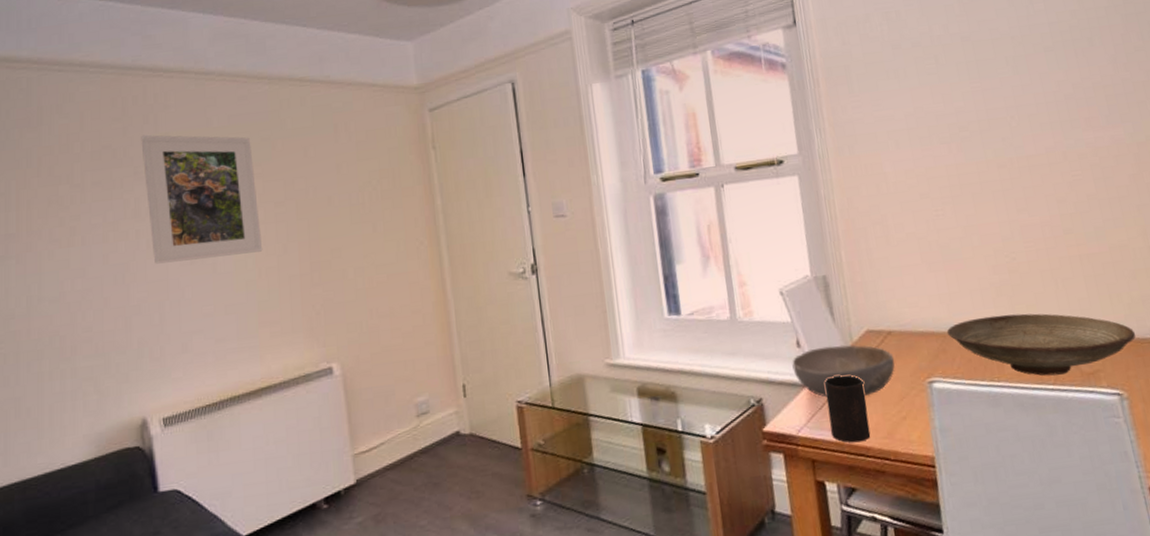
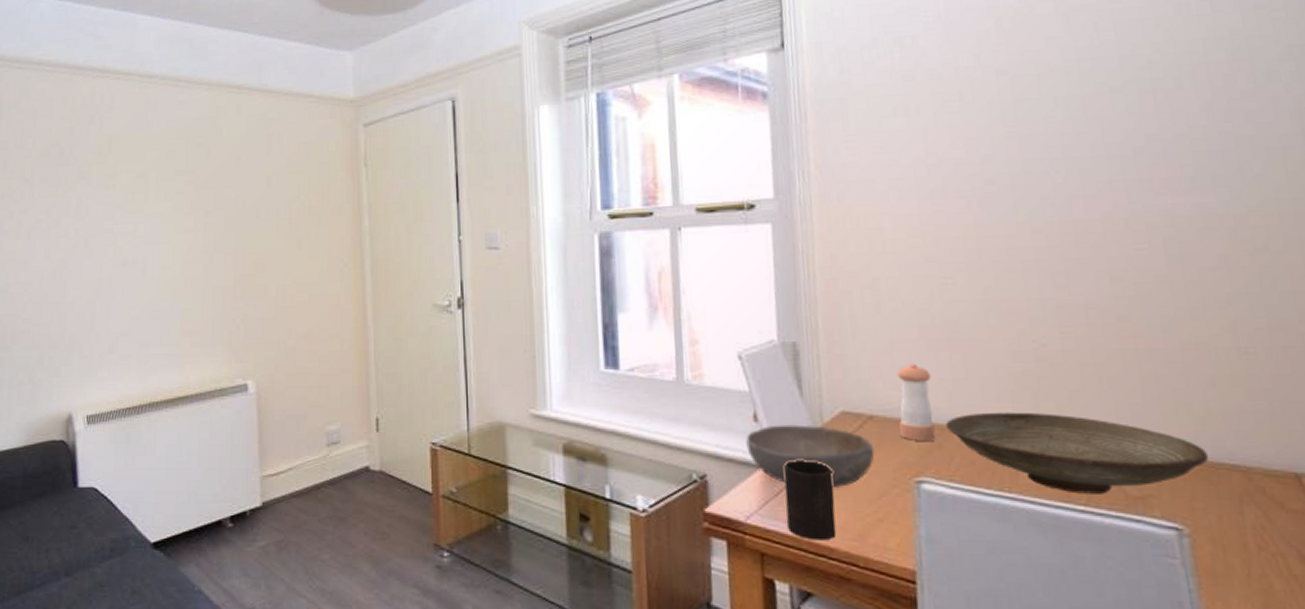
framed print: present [141,134,263,264] -> none [86,135,190,263]
pepper shaker: none [907,284,941,349] -> present [897,363,936,442]

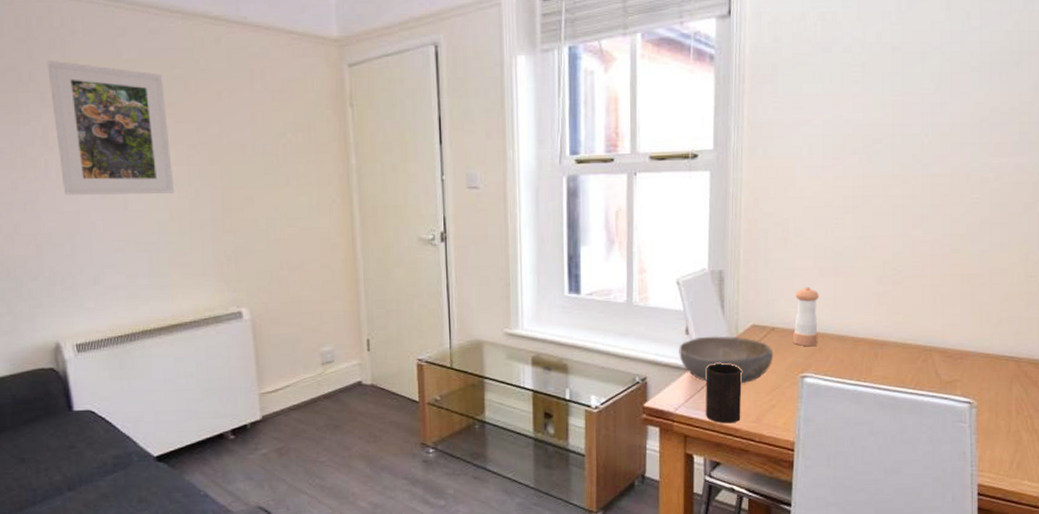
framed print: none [86,135,190,263] -> present [47,60,175,195]
decorative bowl: present [945,412,1209,494] -> none [825,322,997,381]

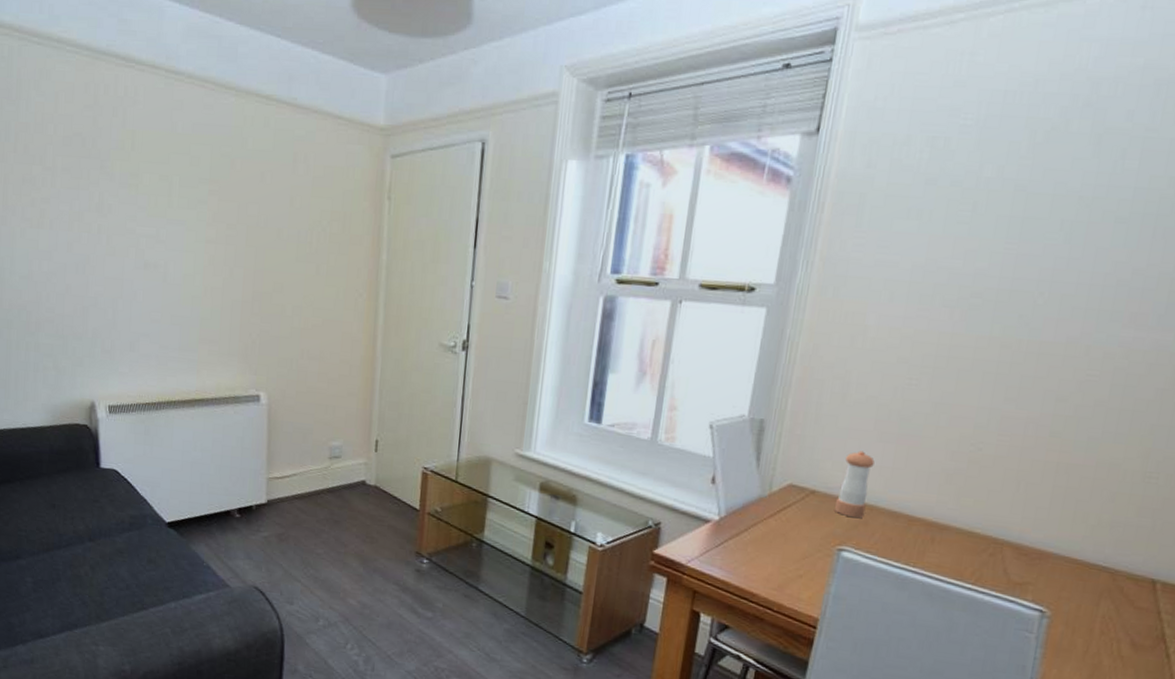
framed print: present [47,60,175,195] -> none [109,128,212,271]
bowl: present [679,336,774,383] -> none [700,488,810,546]
cup: present [706,363,742,424] -> none [721,519,770,587]

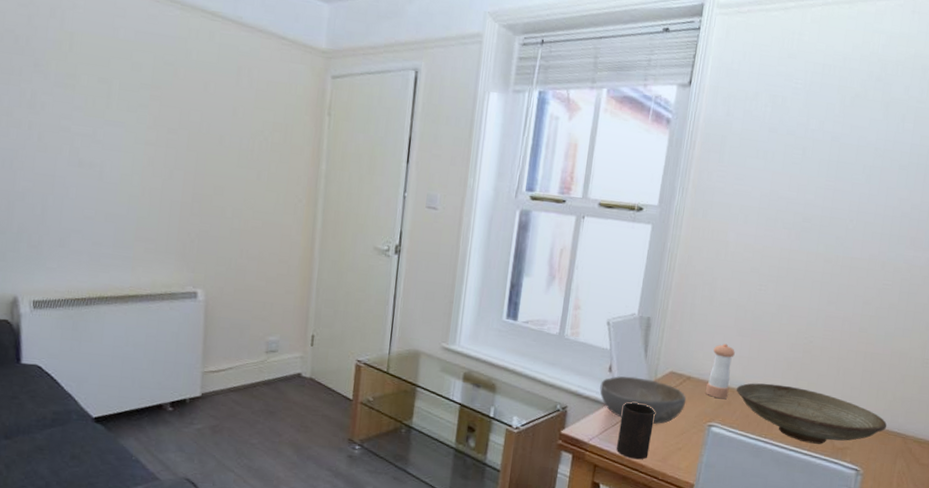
bowl: none [700,488,810,546] -> present [599,376,687,424]
cup: none [721,519,770,587] -> present [617,402,655,460]
decorative bowl: none [875,499,1088,578] -> present [736,383,887,444]

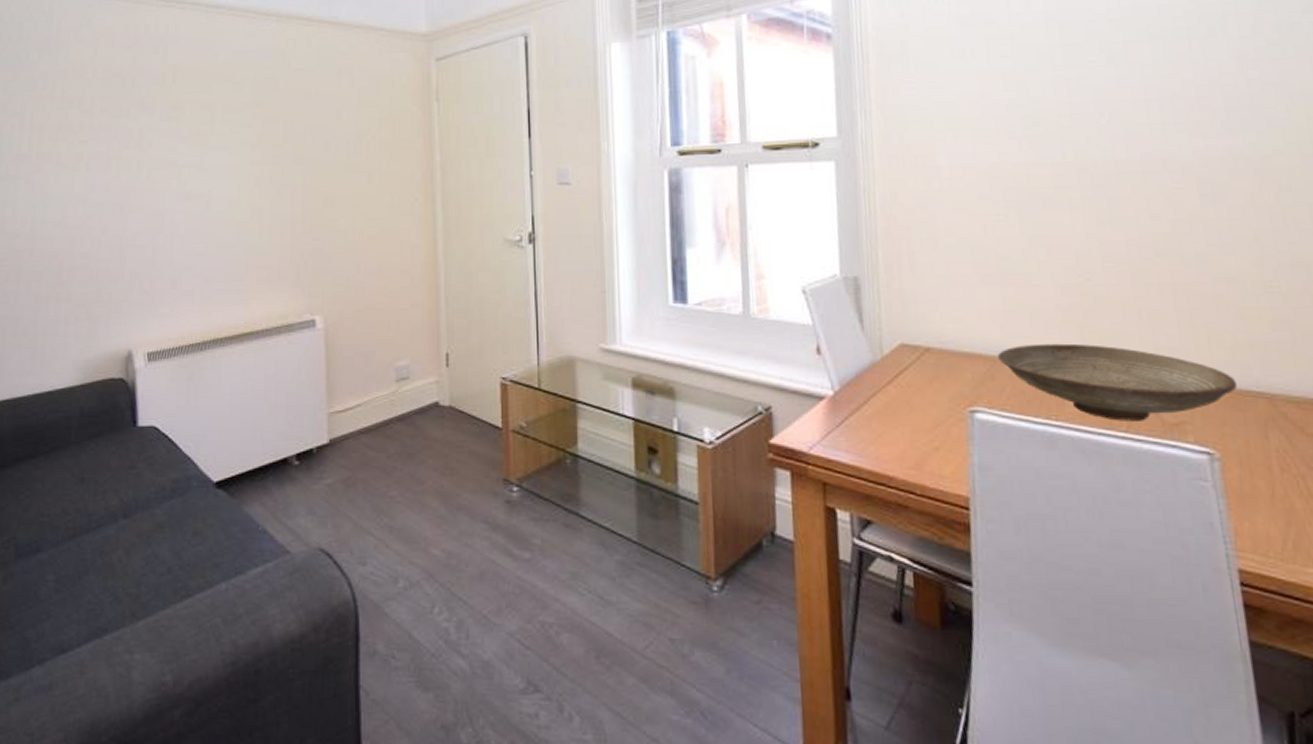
bowl: present [599,376,687,424] -> none [809,357,932,417]
cup: present [617,402,655,460] -> none [846,392,895,469]
pepper shaker: present [706,343,735,399] -> none [953,297,989,373]

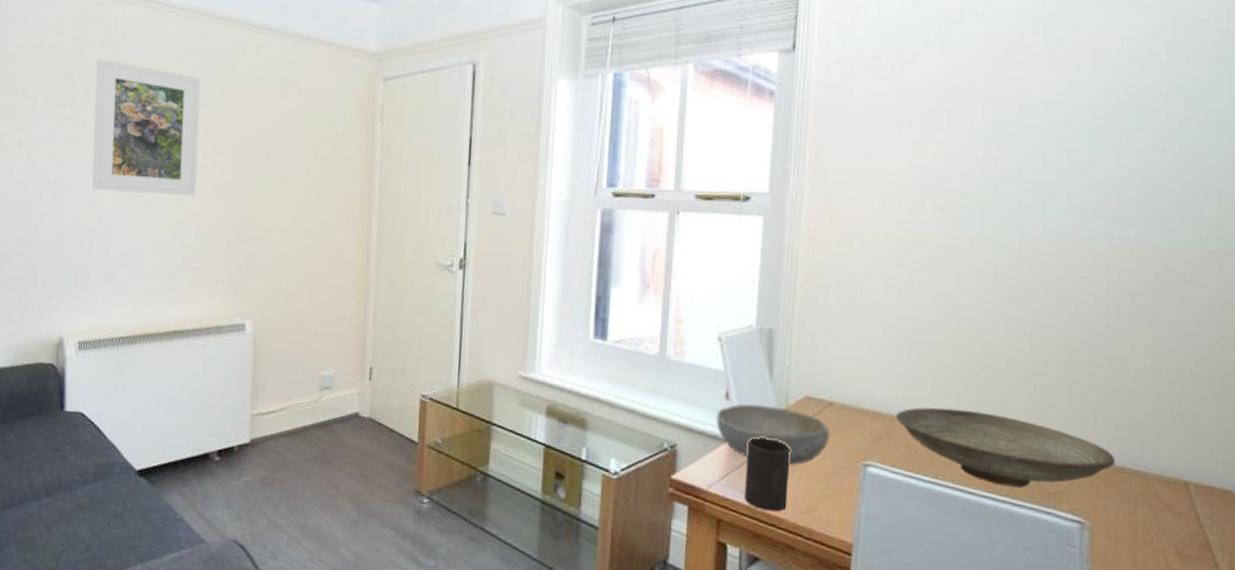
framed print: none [149,65,257,197] -> present [92,58,201,196]
bowl: none [809,357,932,417] -> present [716,404,830,465]
cup: none [846,392,895,469] -> present [745,437,790,512]

